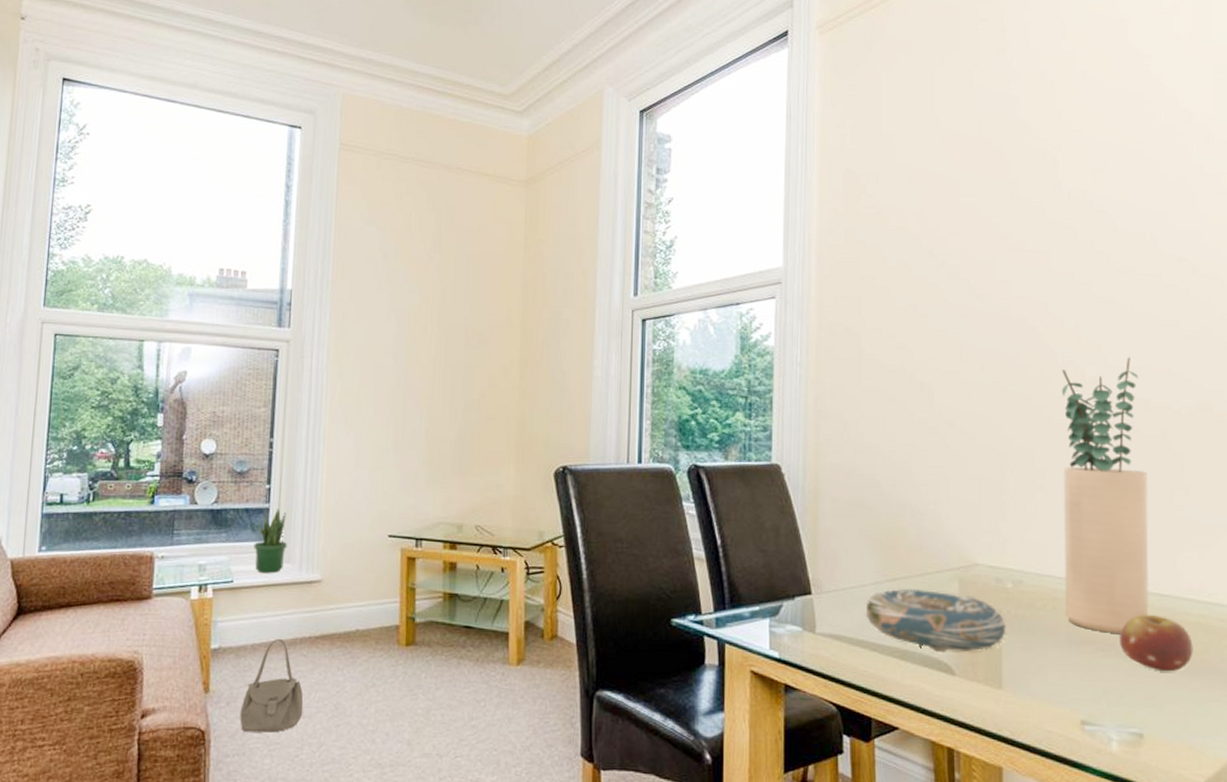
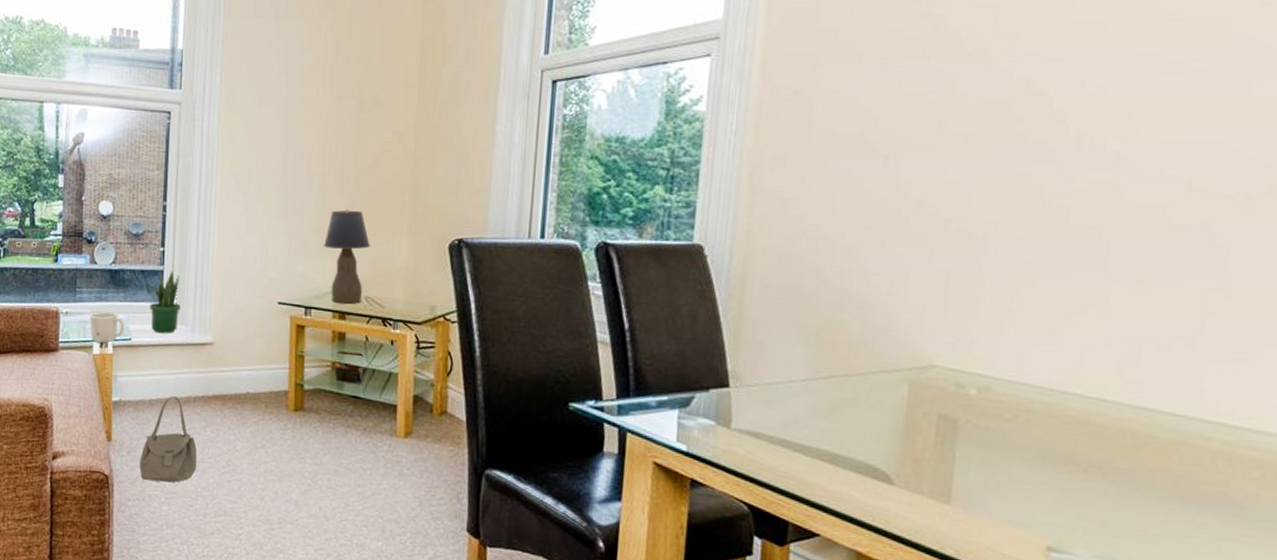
mug: none [188,553,226,588] -> present [90,311,125,344]
table lamp: none [433,440,480,535] -> present [323,208,371,305]
decorative box: none [446,581,479,615] -> present [334,351,368,385]
decorative bowl: present [865,588,1007,654] -> none [791,386,964,463]
vase: present [1061,357,1149,633] -> none [1041,128,1181,455]
fruit: present [1120,615,1193,672] -> none [1109,435,1209,503]

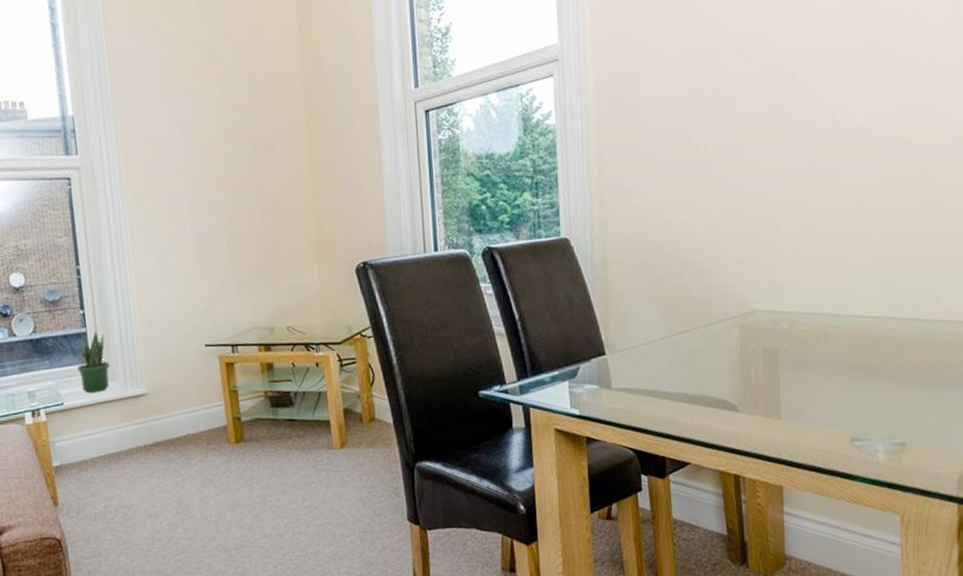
mug: present [90,311,125,344] -> none [17,380,55,413]
handbag: present [139,395,198,483] -> none [90,450,149,536]
table lamp: present [323,208,371,305] -> none [240,248,285,338]

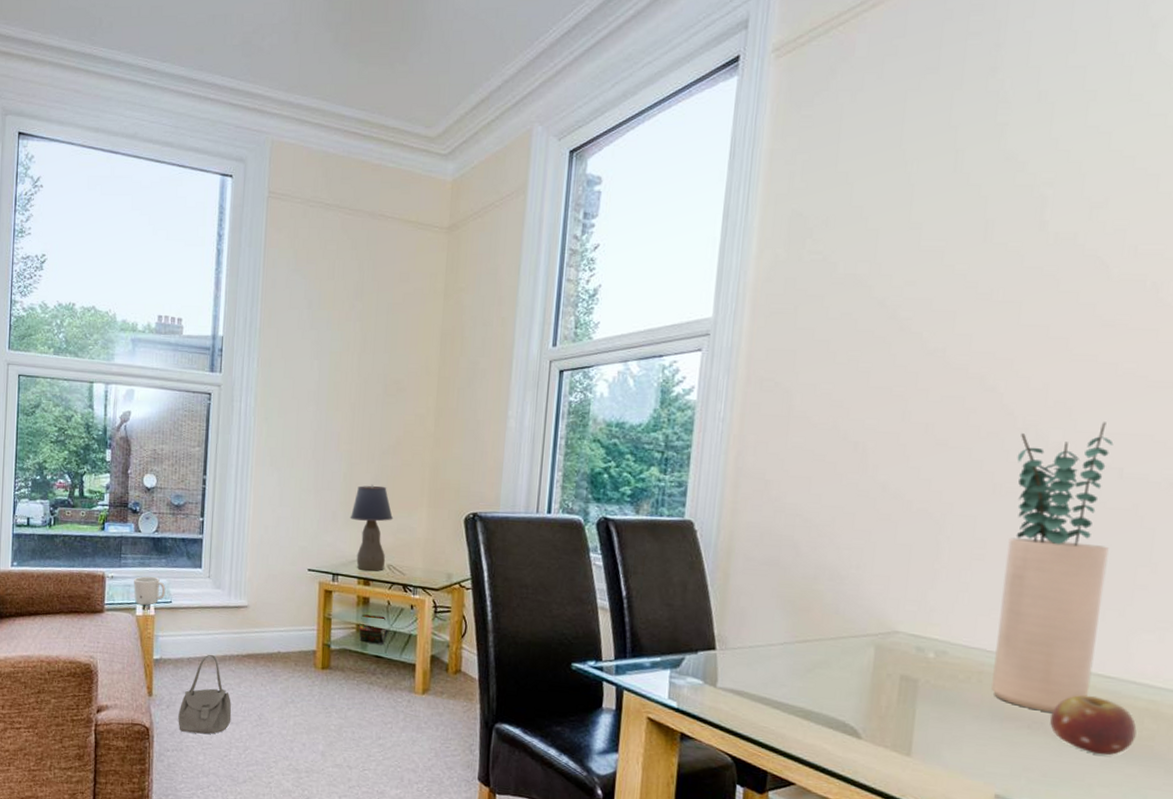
mug: none [17,380,55,413] -> present [133,576,166,606]
planter: present [77,332,110,394] -> none [189,540,218,598]
handbag: none [90,450,149,536] -> present [178,654,232,735]
table lamp: none [240,248,285,338] -> present [349,484,394,572]
vase: none [829,100,911,359] -> present [991,422,1114,712]
fruit: none [885,338,950,387] -> present [1050,695,1137,755]

